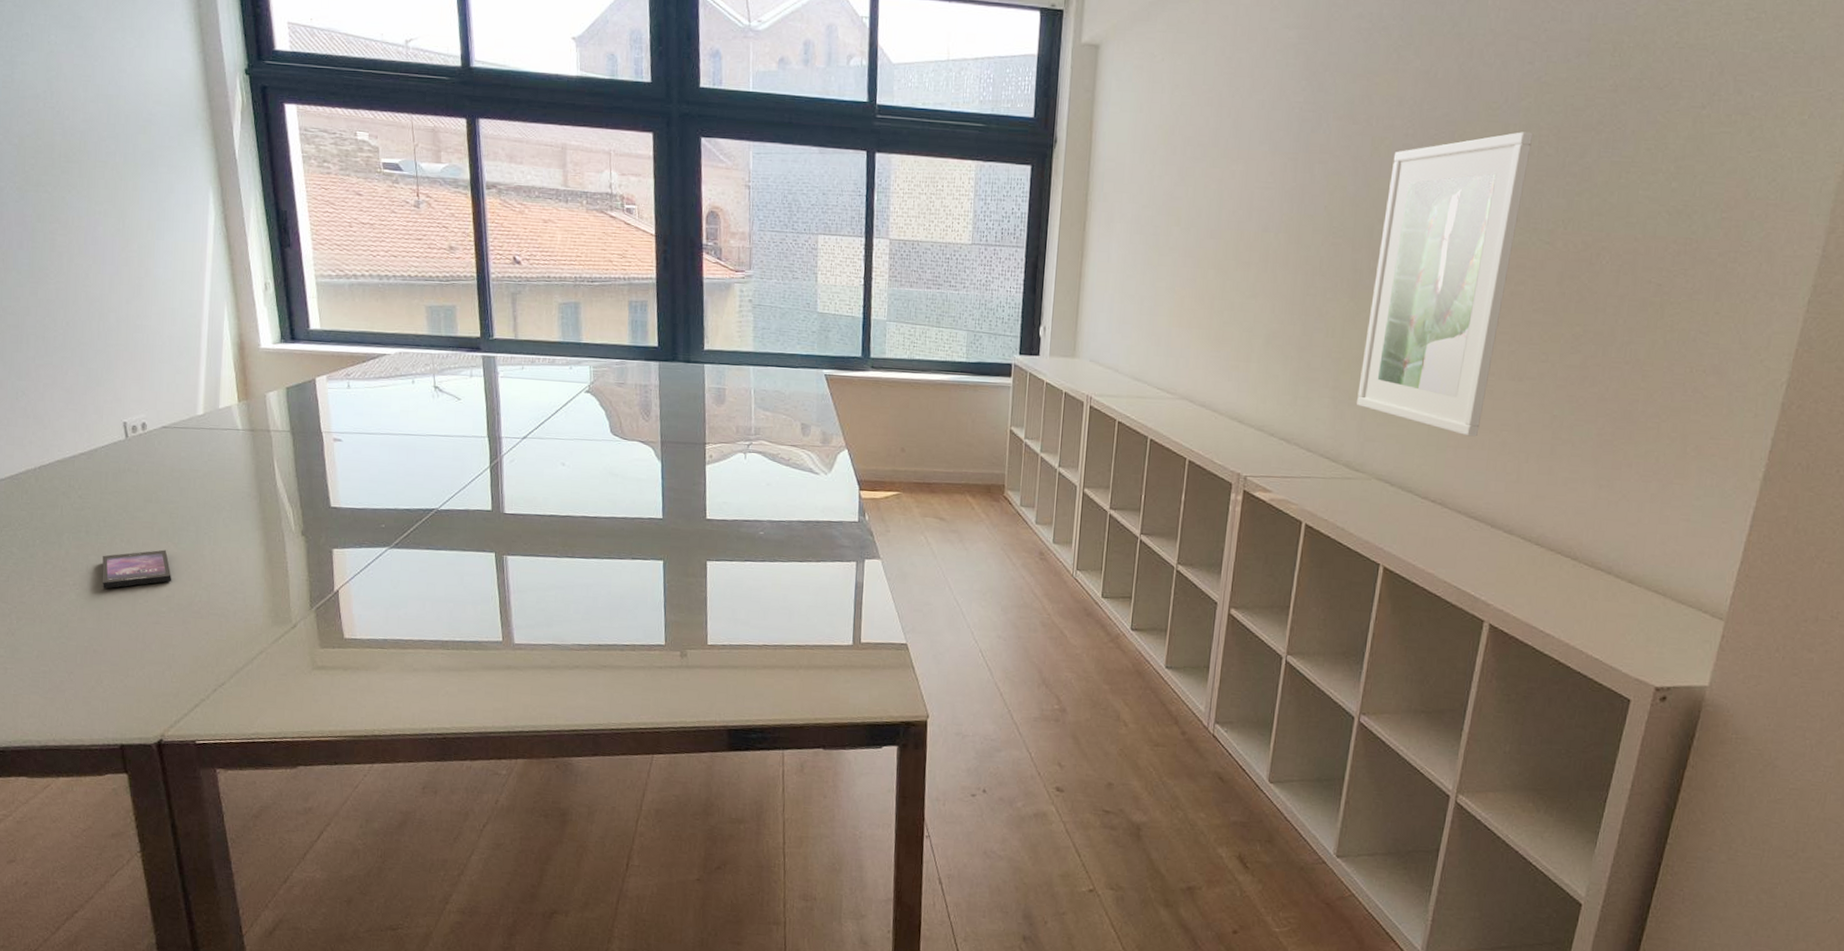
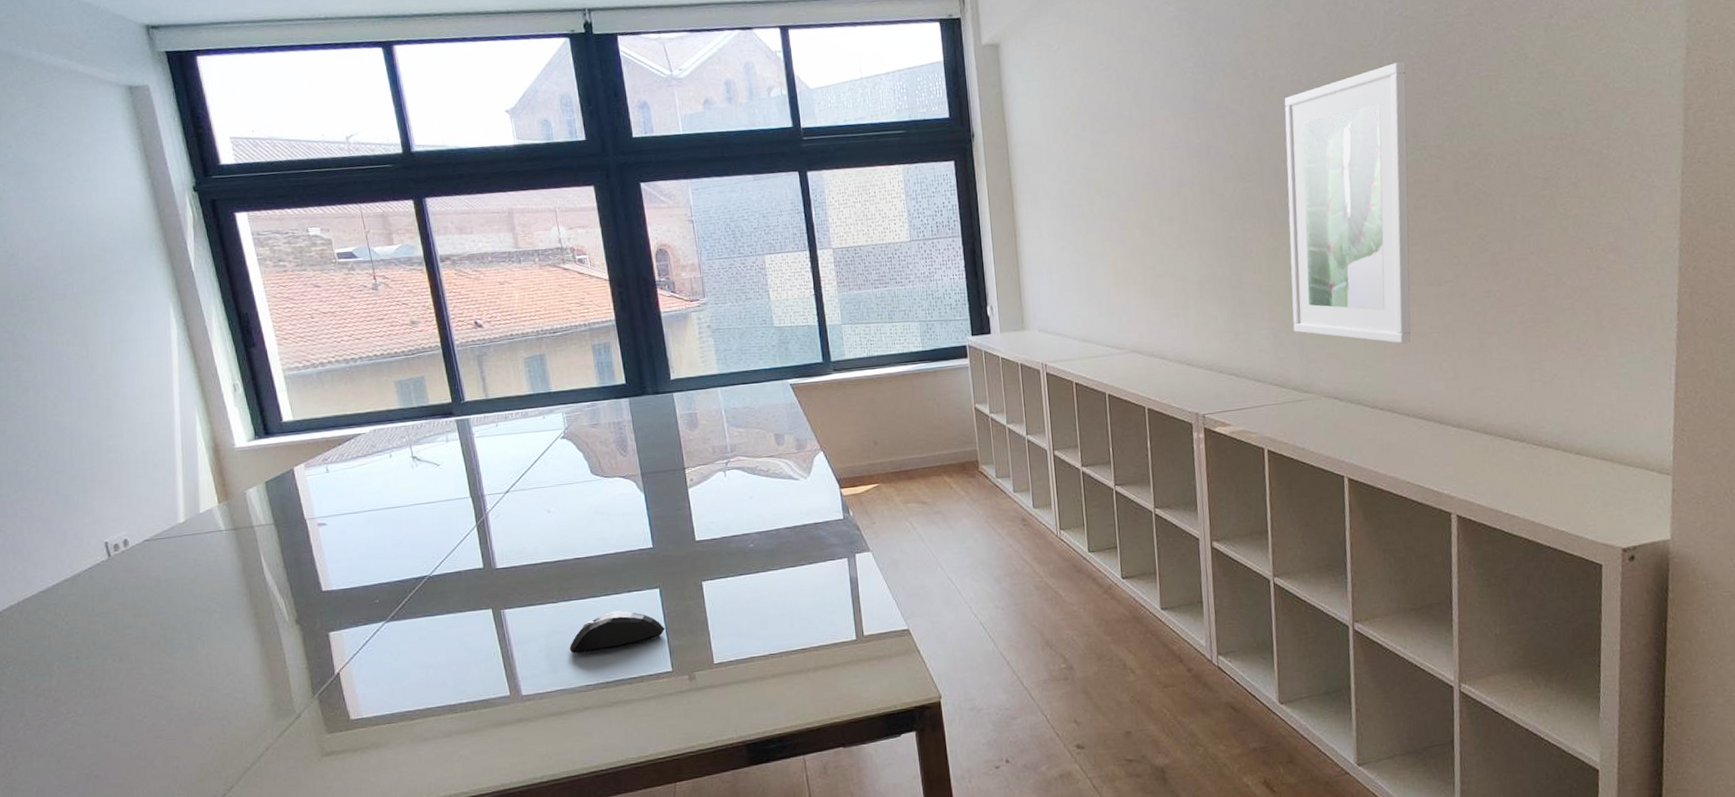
smartphone: present [102,549,172,589] -> none [96,662,169,712]
mouse: none [566,575,664,614] -> present [569,611,666,654]

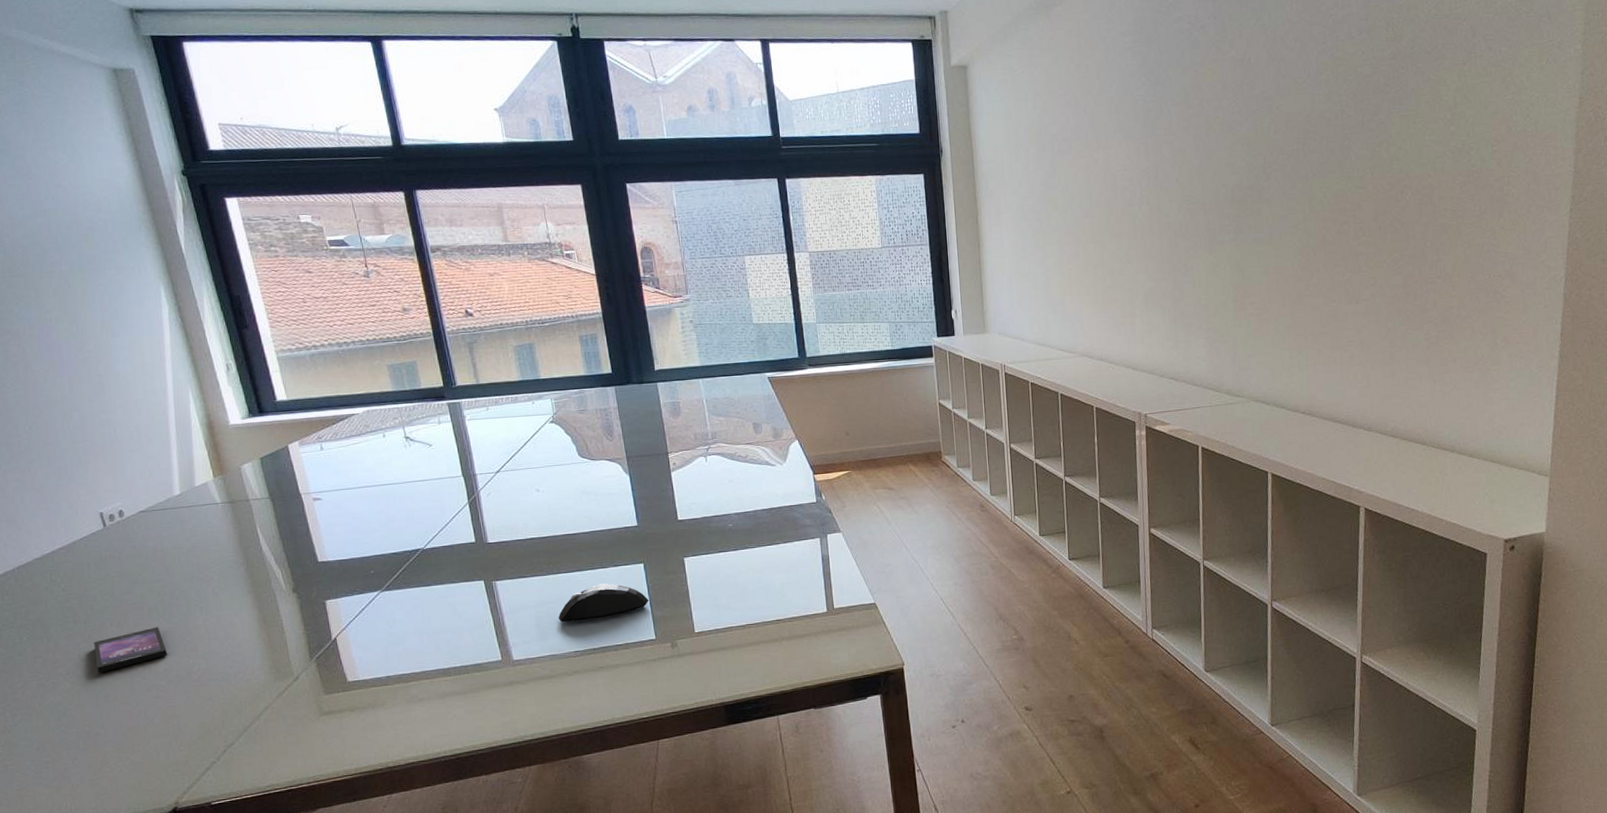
smartphone: none [96,662,169,712] -> present [94,627,168,673]
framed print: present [1284,62,1411,344] -> none [1226,99,1335,355]

